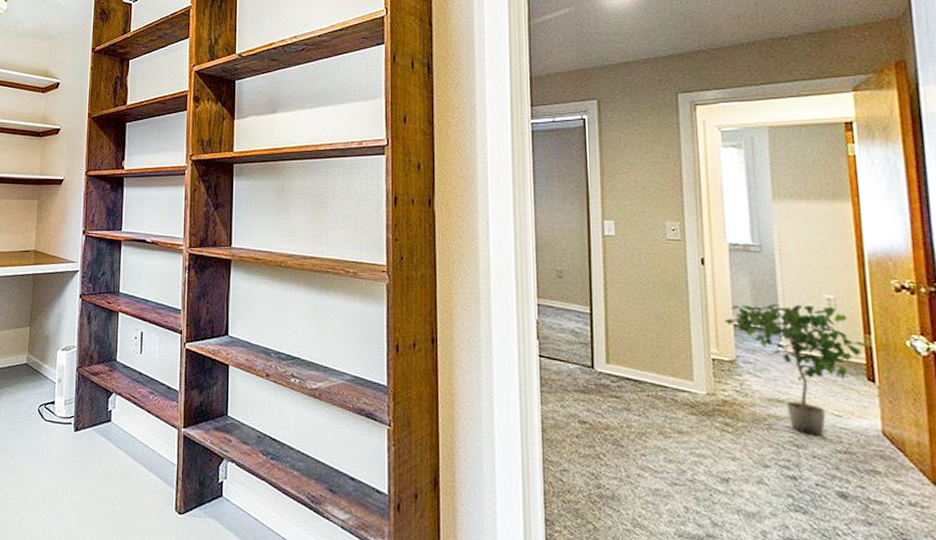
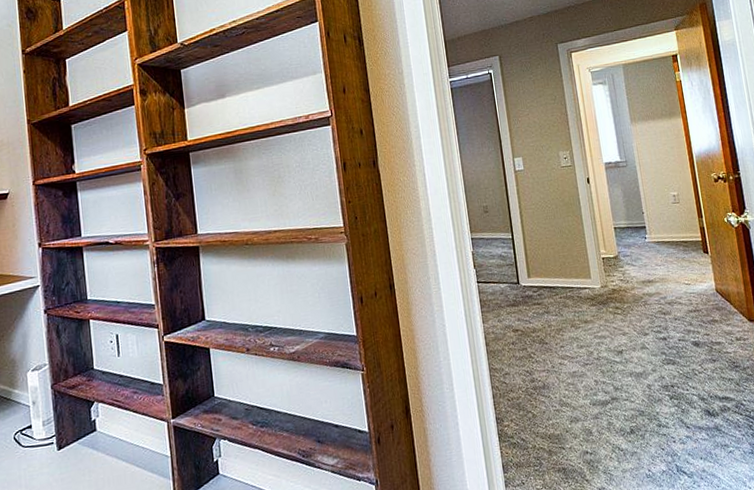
potted plant: present [724,304,870,436] -> none [607,201,703,304]

